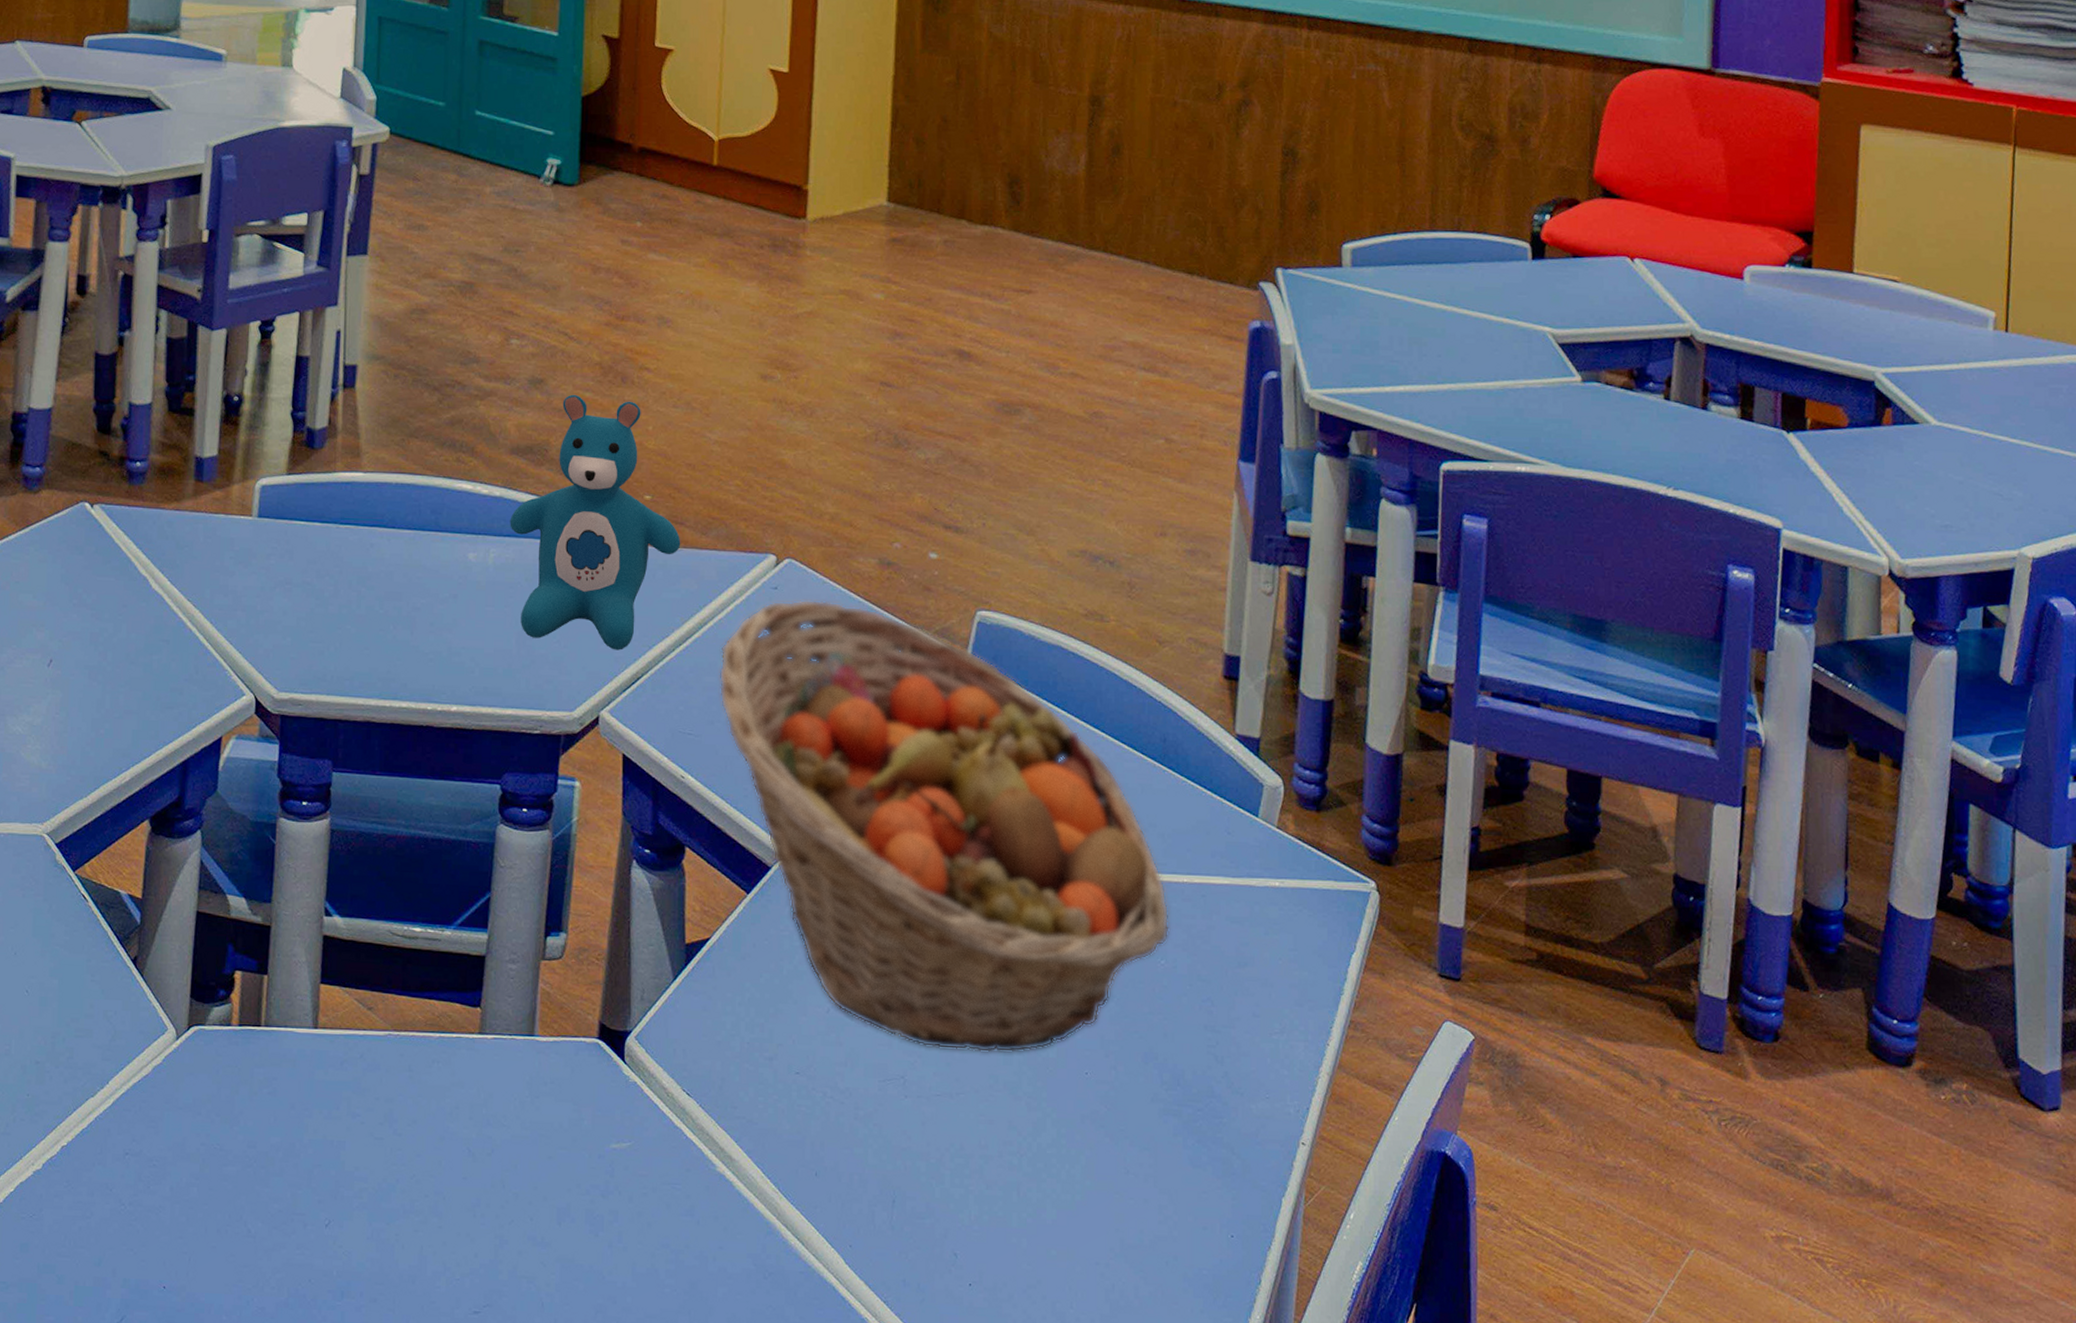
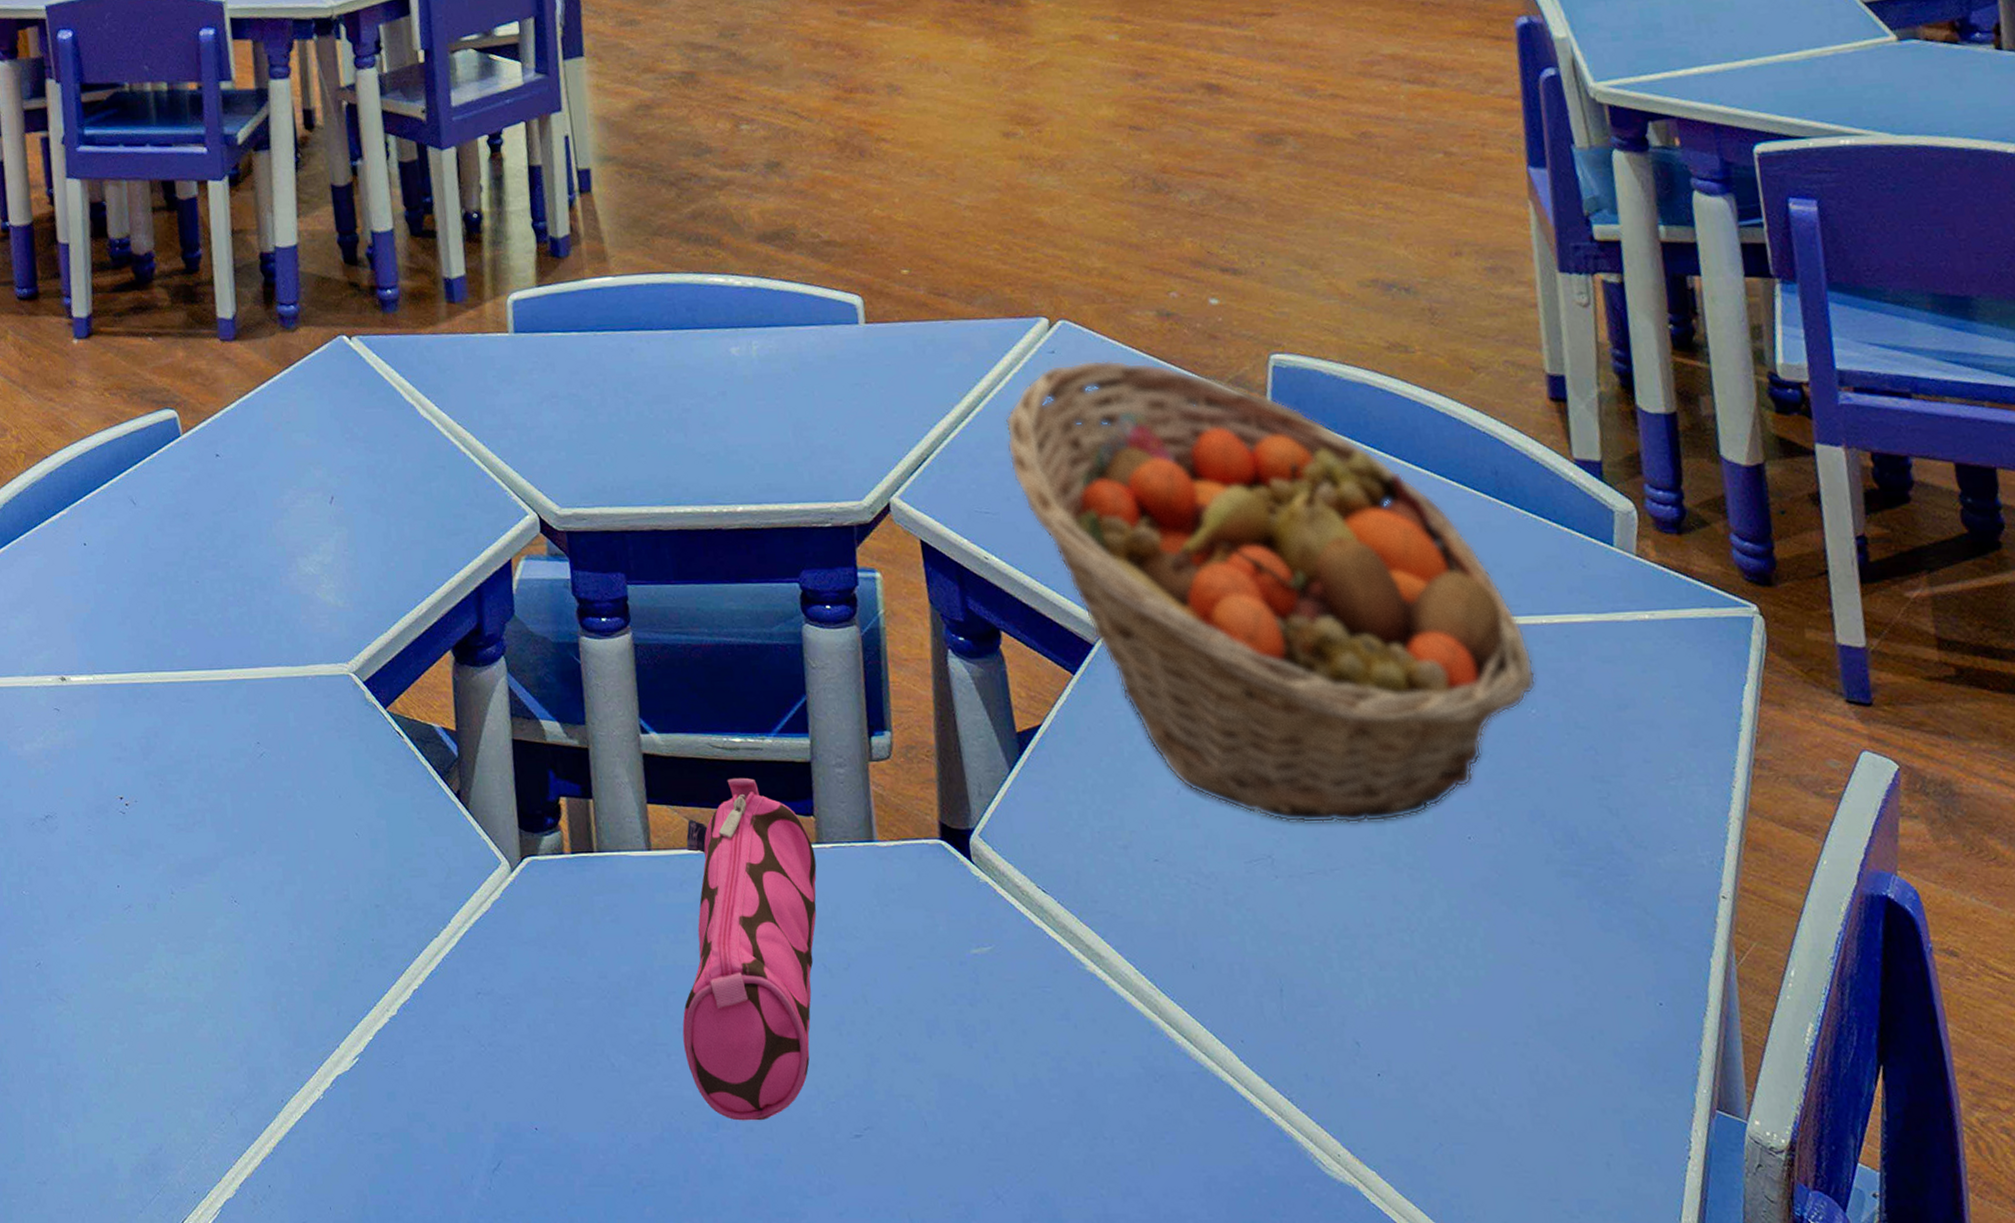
pencil case: none [321,965,476,1293] -> present [682,777,817,1121]
teddy bear: present [510,394,681,650] -> none [767,174,947,433]

